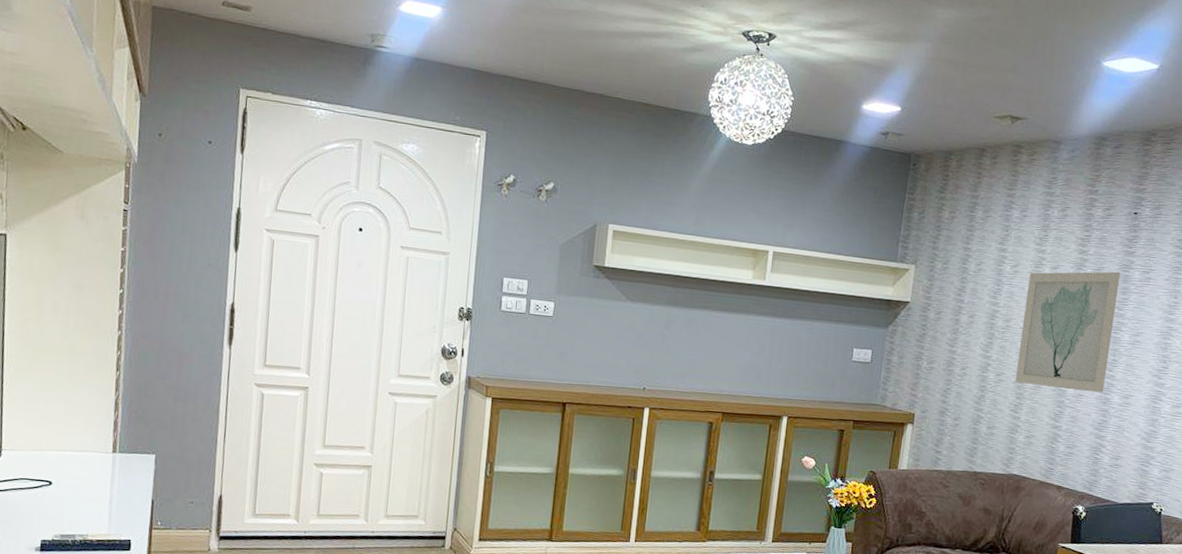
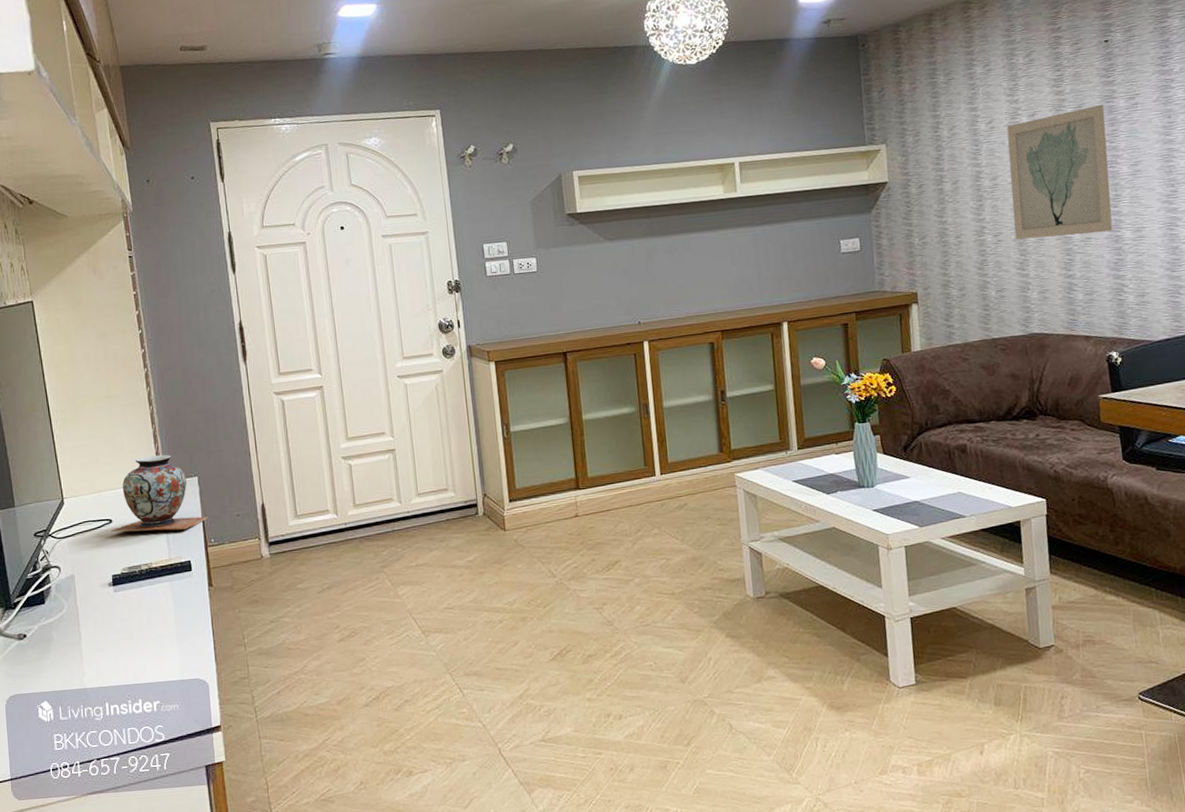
decorative vase: none [48,423,158,507] -> present [110,454,208,533]

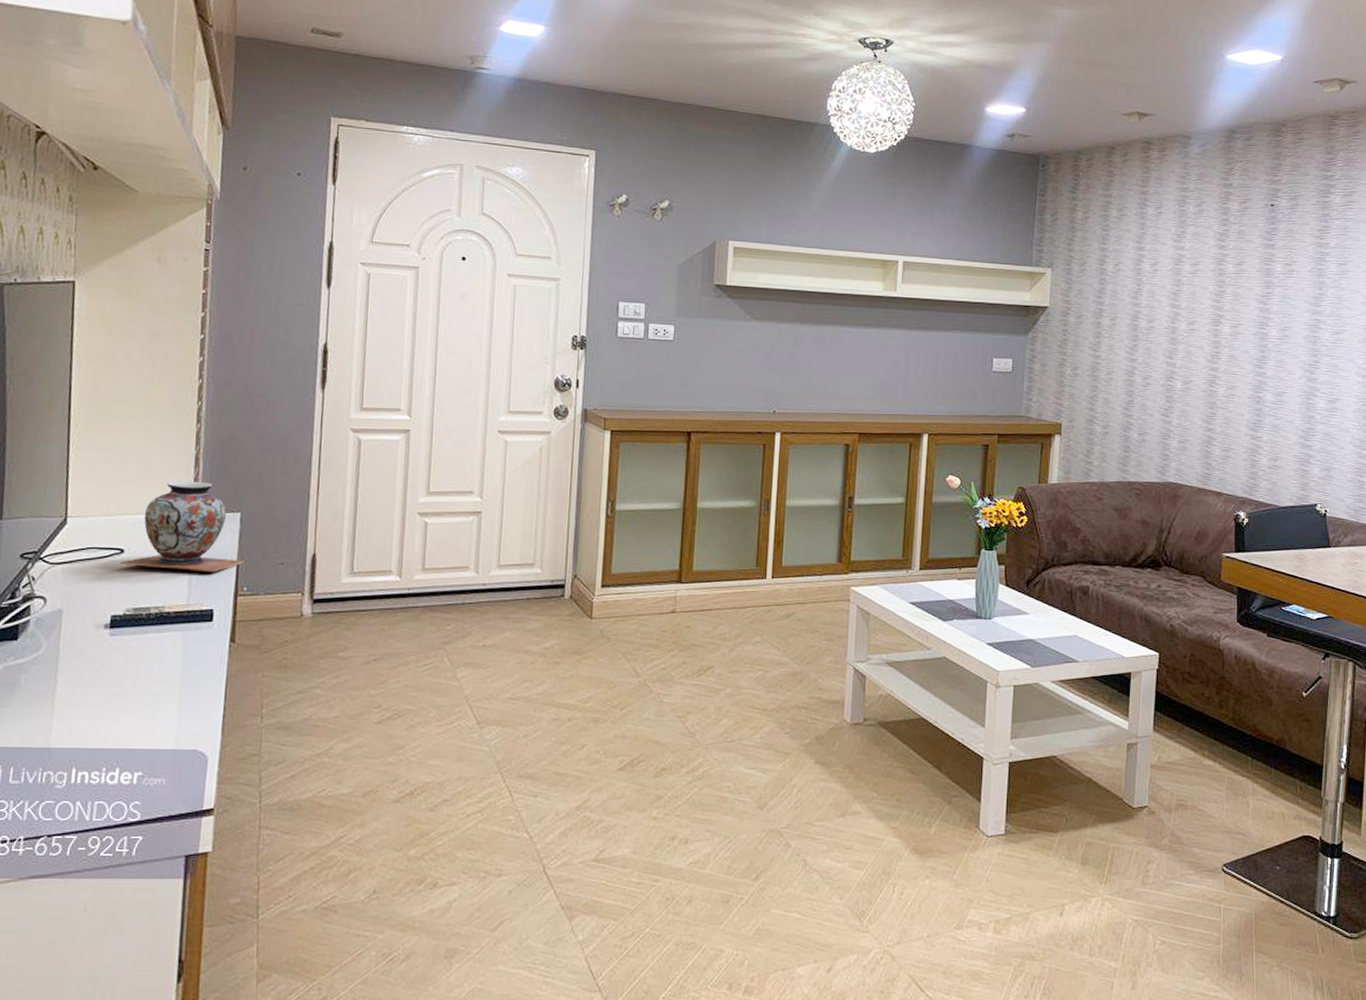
wall art: present [1006,104,1113,240] -> none [1163,265,1262,392]

